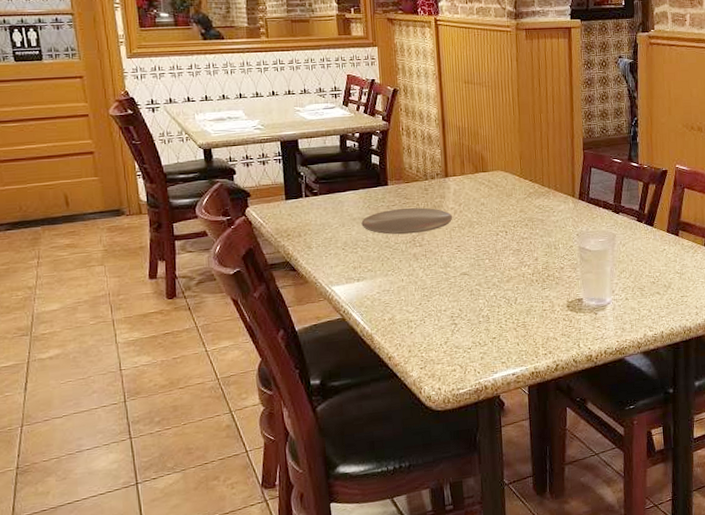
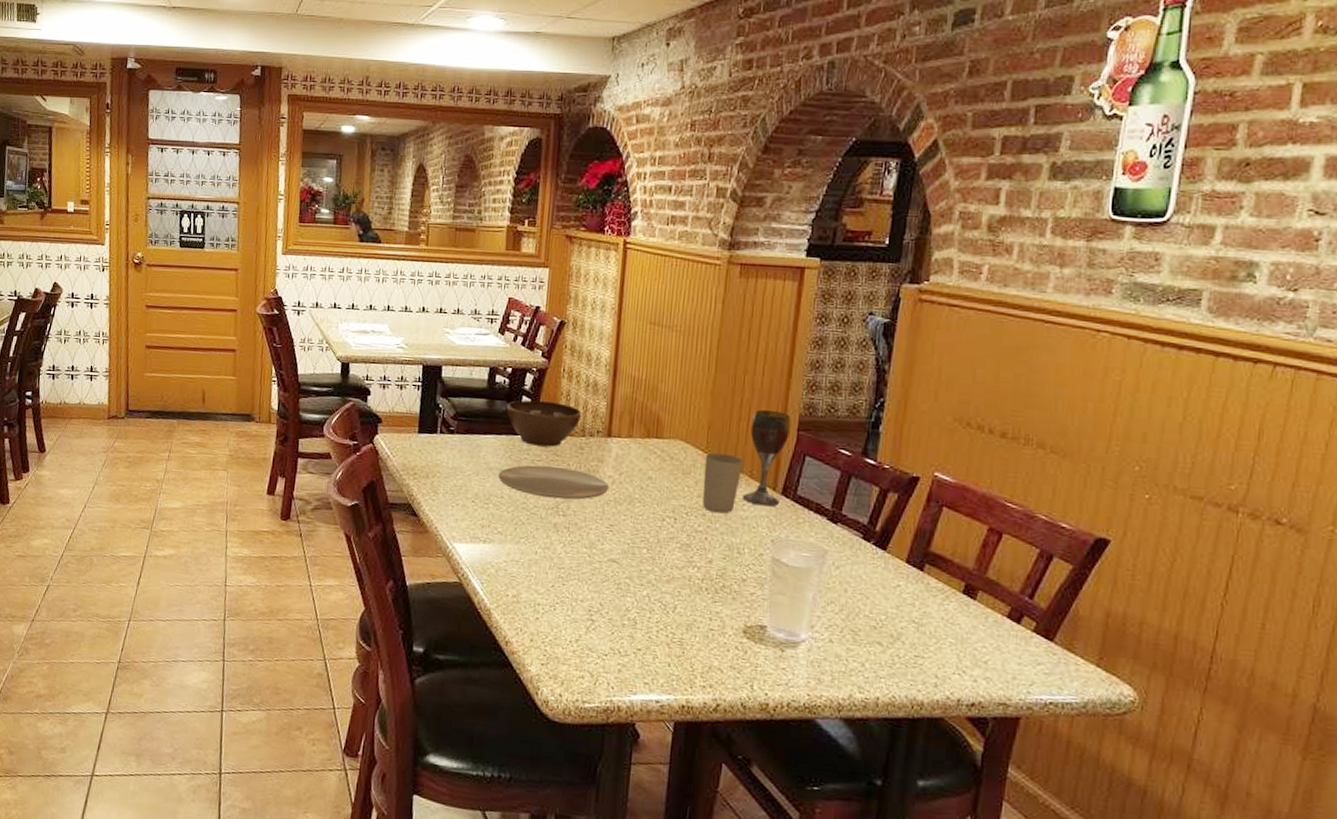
soup bowl: none [360,156,423,194] -> present [507,400,582,447]
cup: none [521,175,549,222] -> present [702,452,743,514]
cup: none [550,138,579,211] -> present [742,410,792,507]

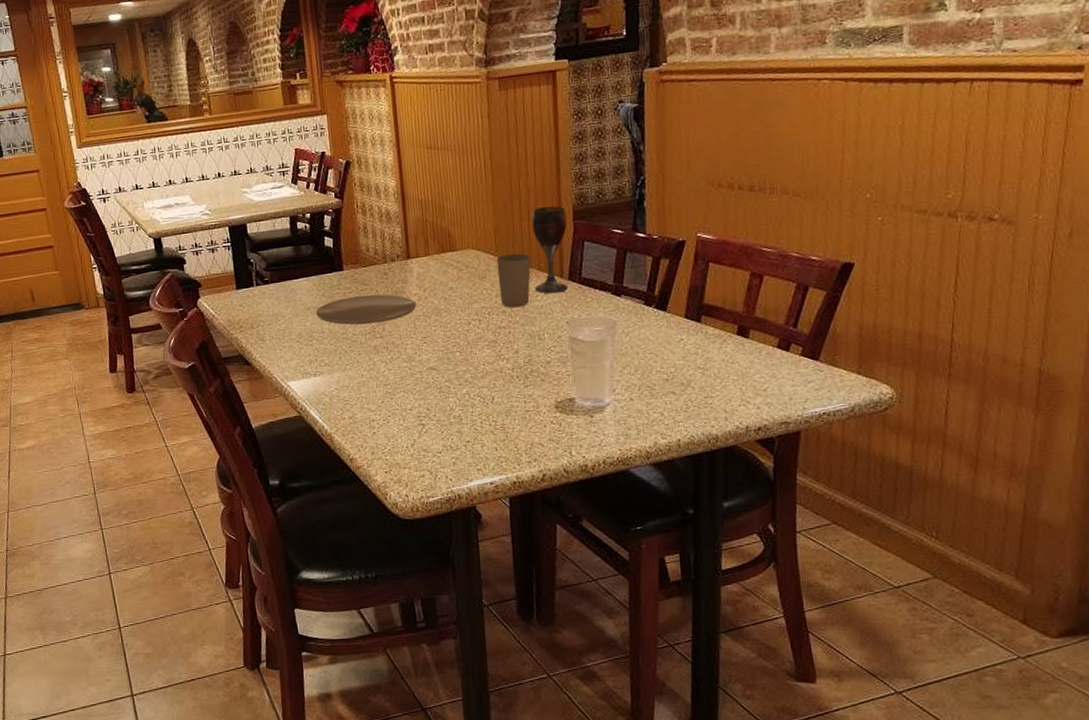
soup bowl: present [507,400,582,447] -> none [312,236,381,280]

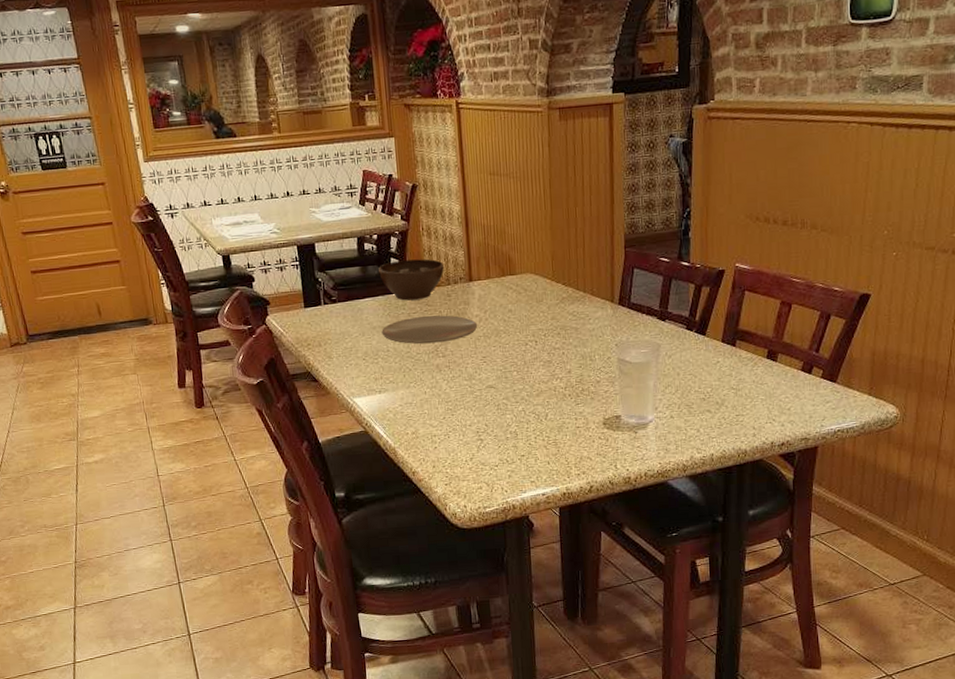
soup bowl: none [312,236,381,280] -> present [379,259,445,301]
cup: present [496,253,531,308] -> none [553,278,585,330]
cup: present [531,206,568,294] -> none [586,234,619,318]

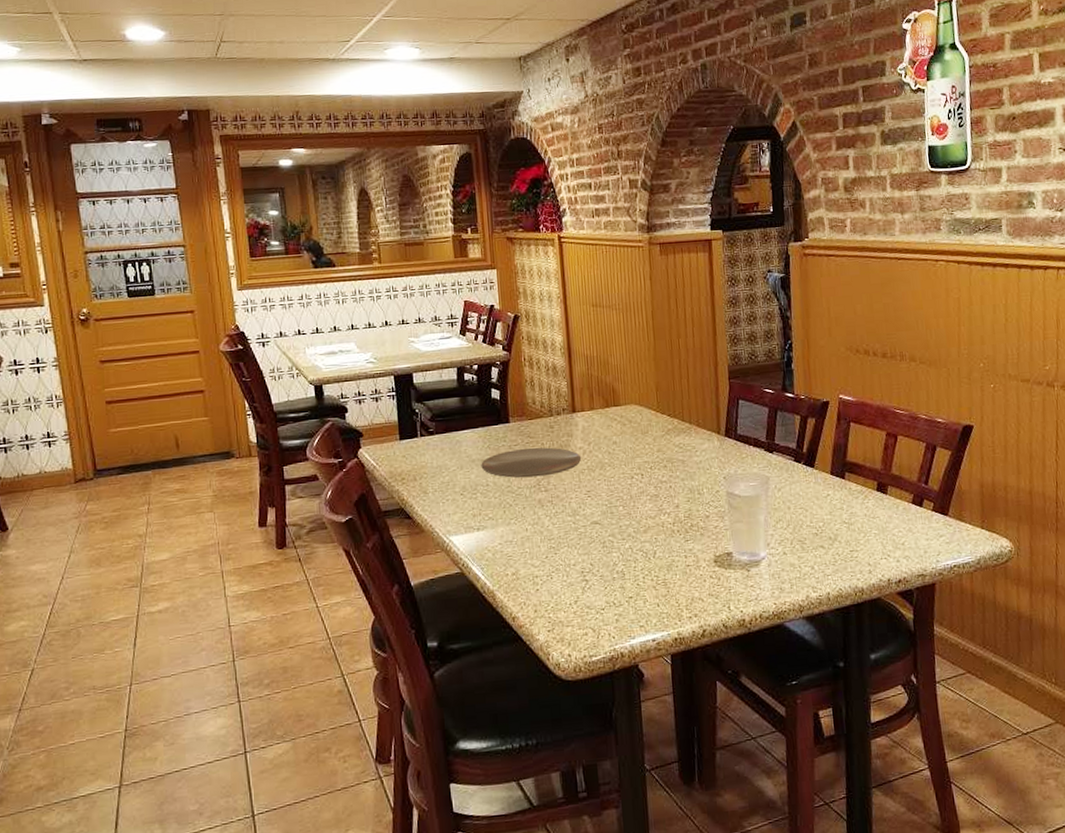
soup bowl: present [379,259,445,301] -> none [479,389,547,432]

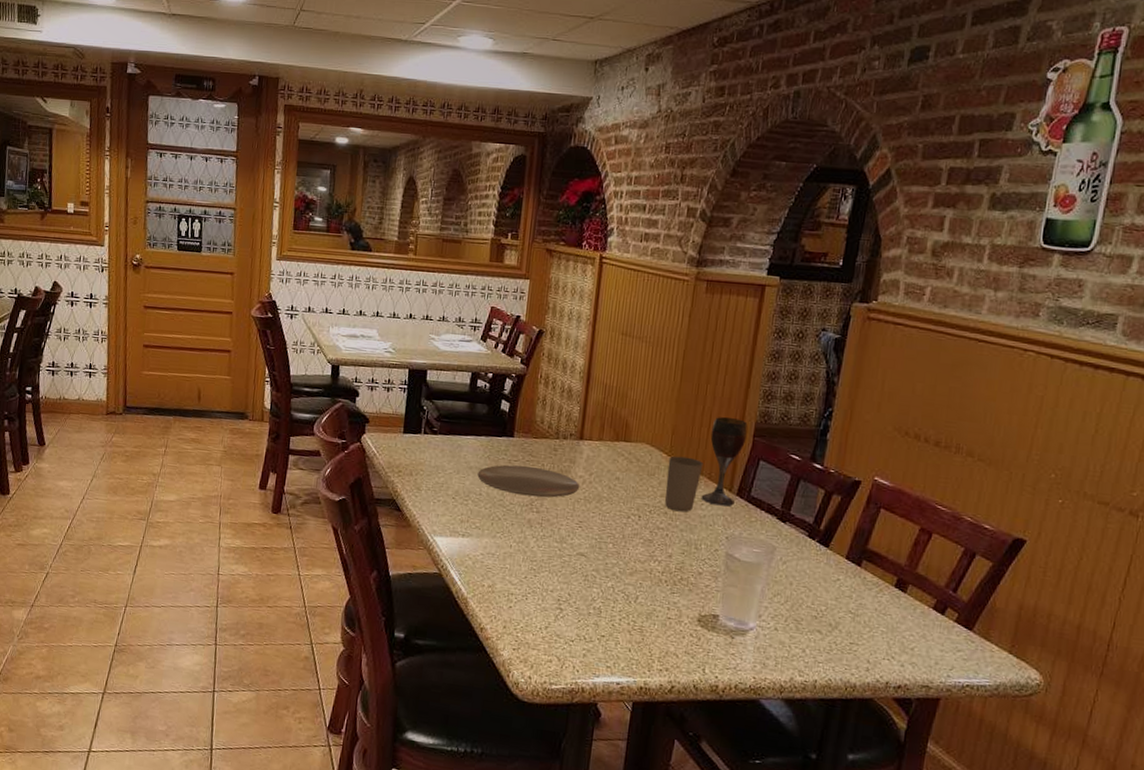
cup: none [658,409,690,463] -> present [665,456,703,512]
cup: none [690,365,725,450] -> present [701,417,748,506]

